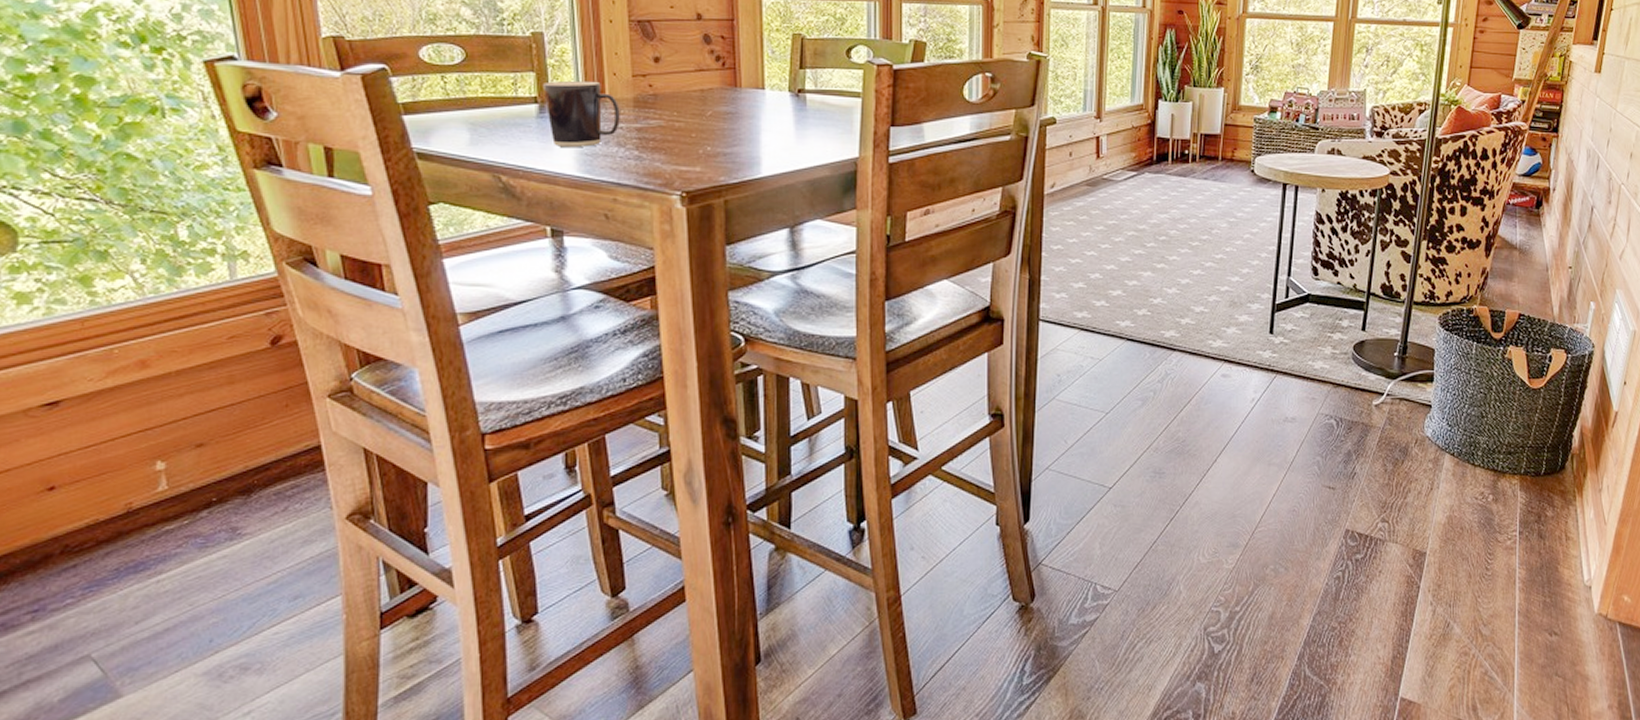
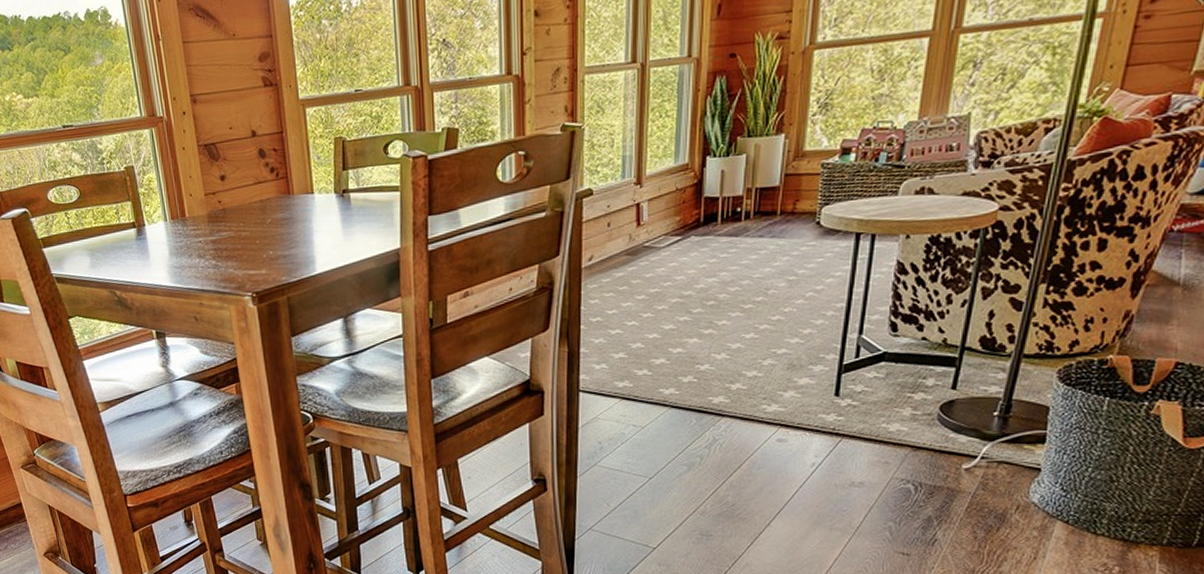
mug: present [542,80,620,147] -> none [137,203,199,263]

